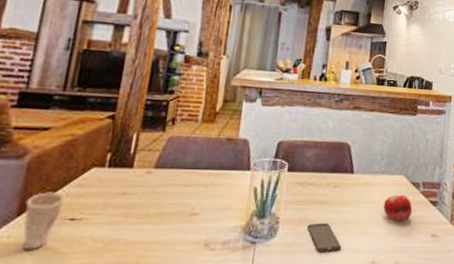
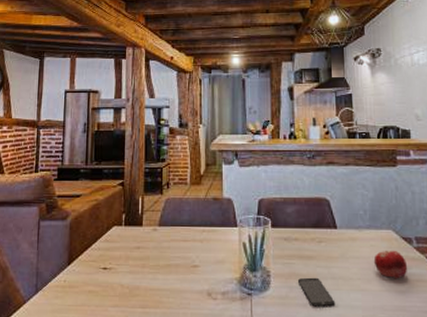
cup: present [21,192,66,249] -> none [72,246,98,292]

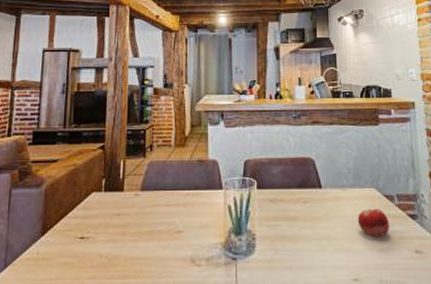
smartphone: present [298,277,336,307] -> none [284,239,320,269]

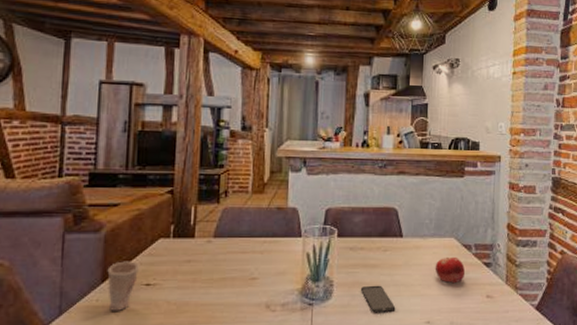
cup: none [47,214,76,264] -> present [107,261,140,311]
smartphone: none [284,239,320,269] -> present [361,285,396,313]

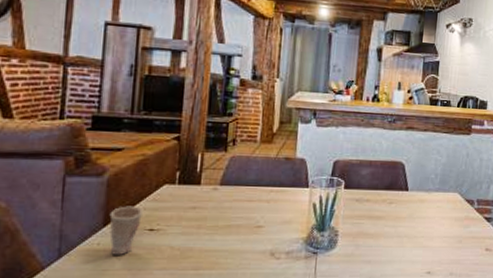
smartphone: present [361,285,396,313] -> none [365,236,398,263]
fruit: present [435,256,466,284] -> none [437,211,467,237]

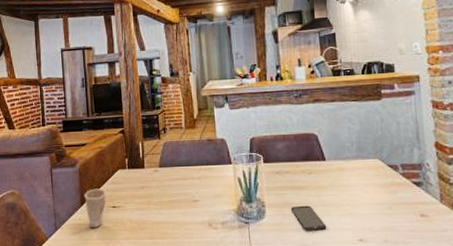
smartphone: none [365,236,398,263] -> present [291,205,327,231]

